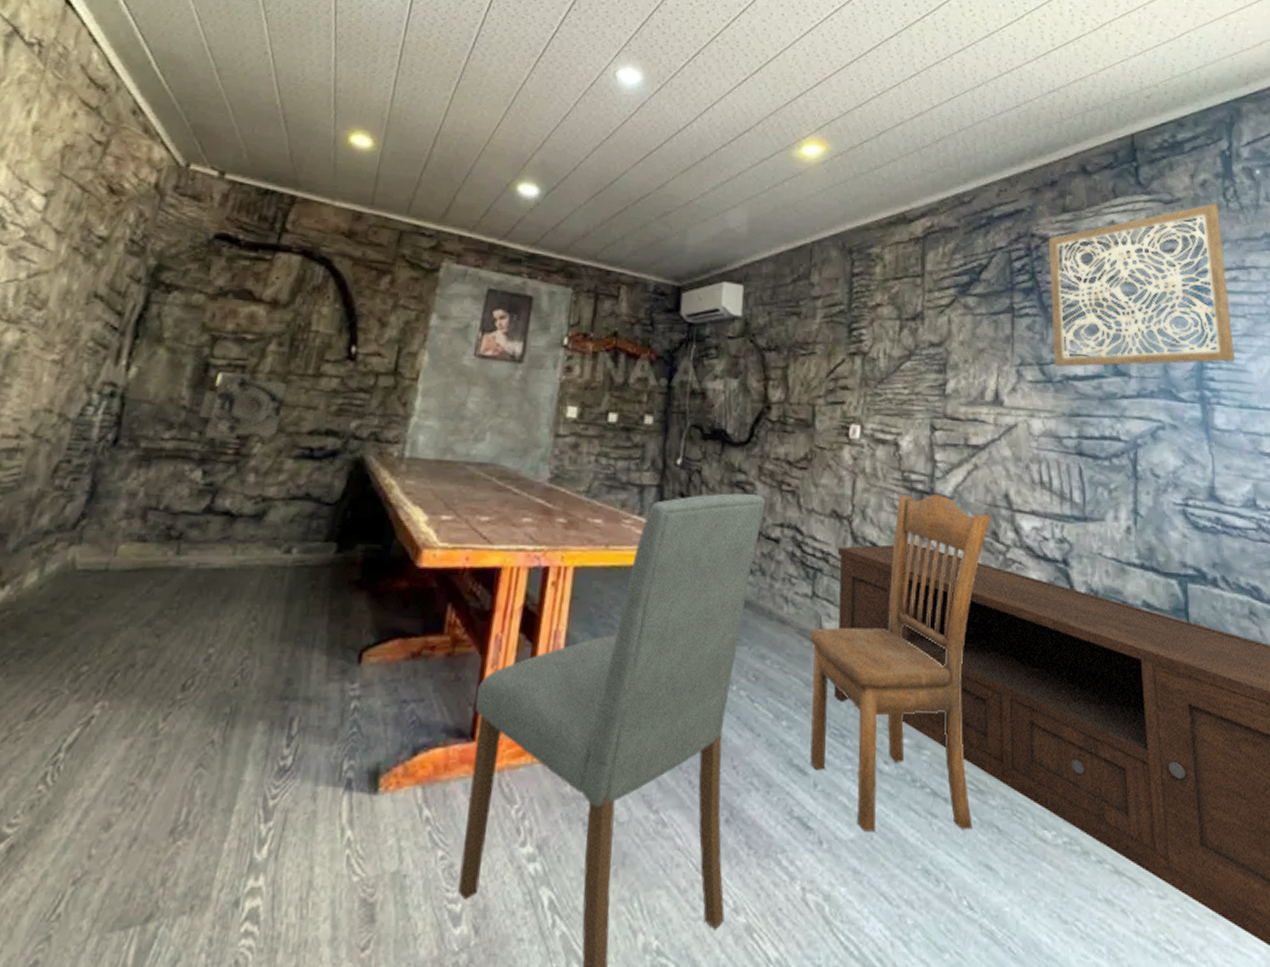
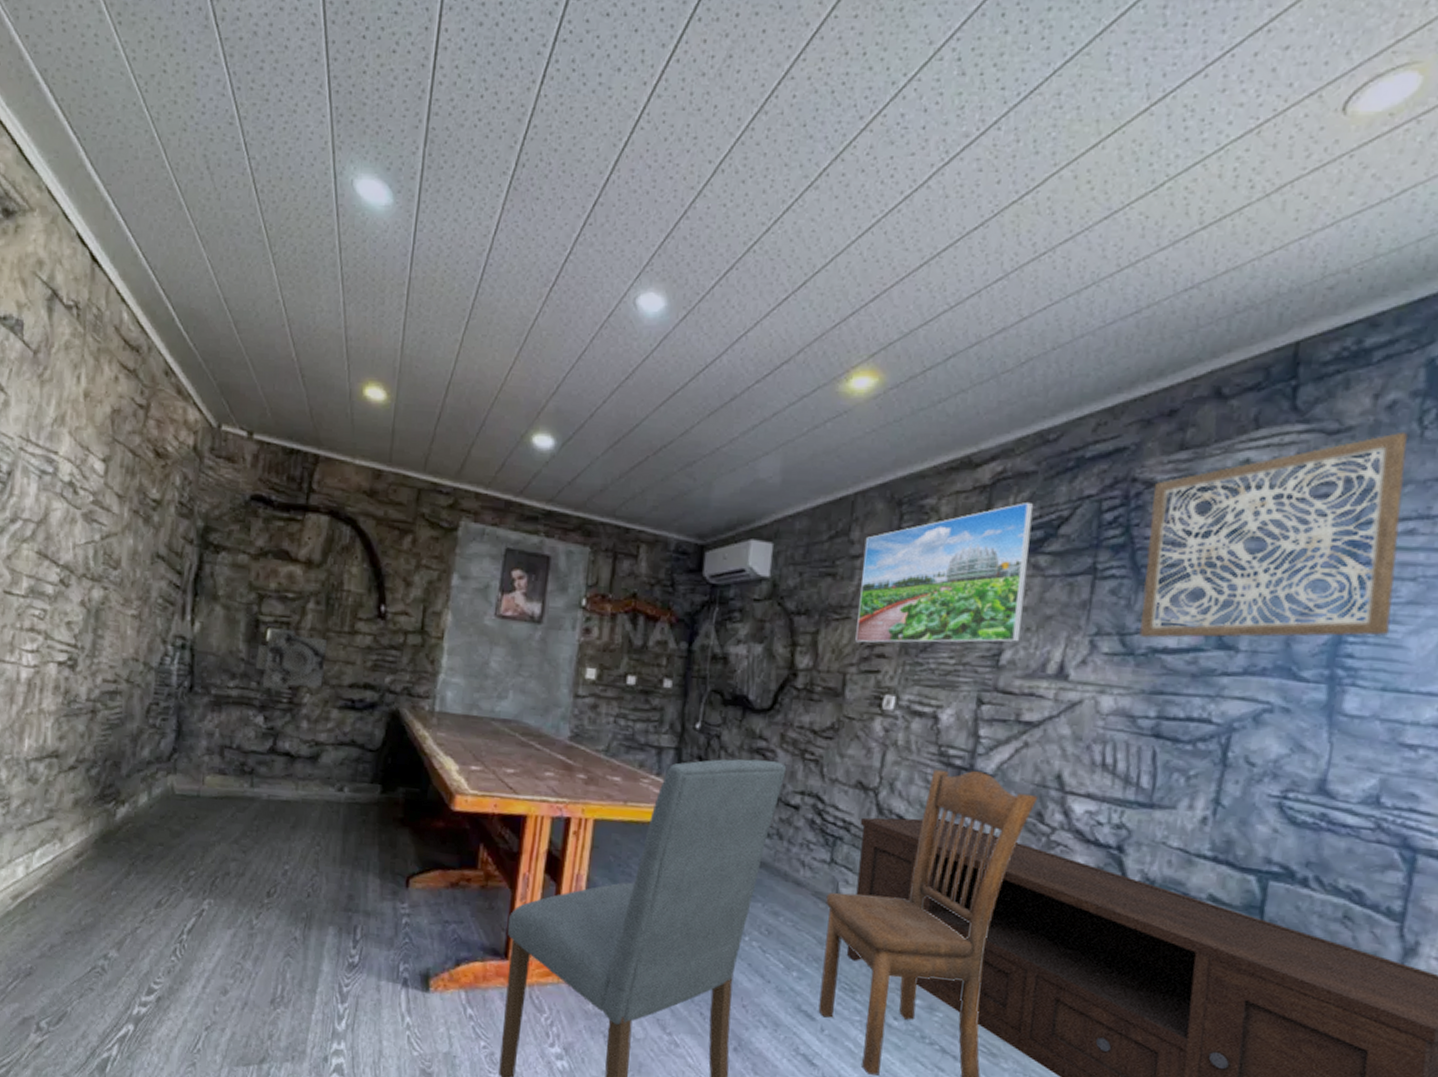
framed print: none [821,251,960,376] -> present [855,501,1034,643]

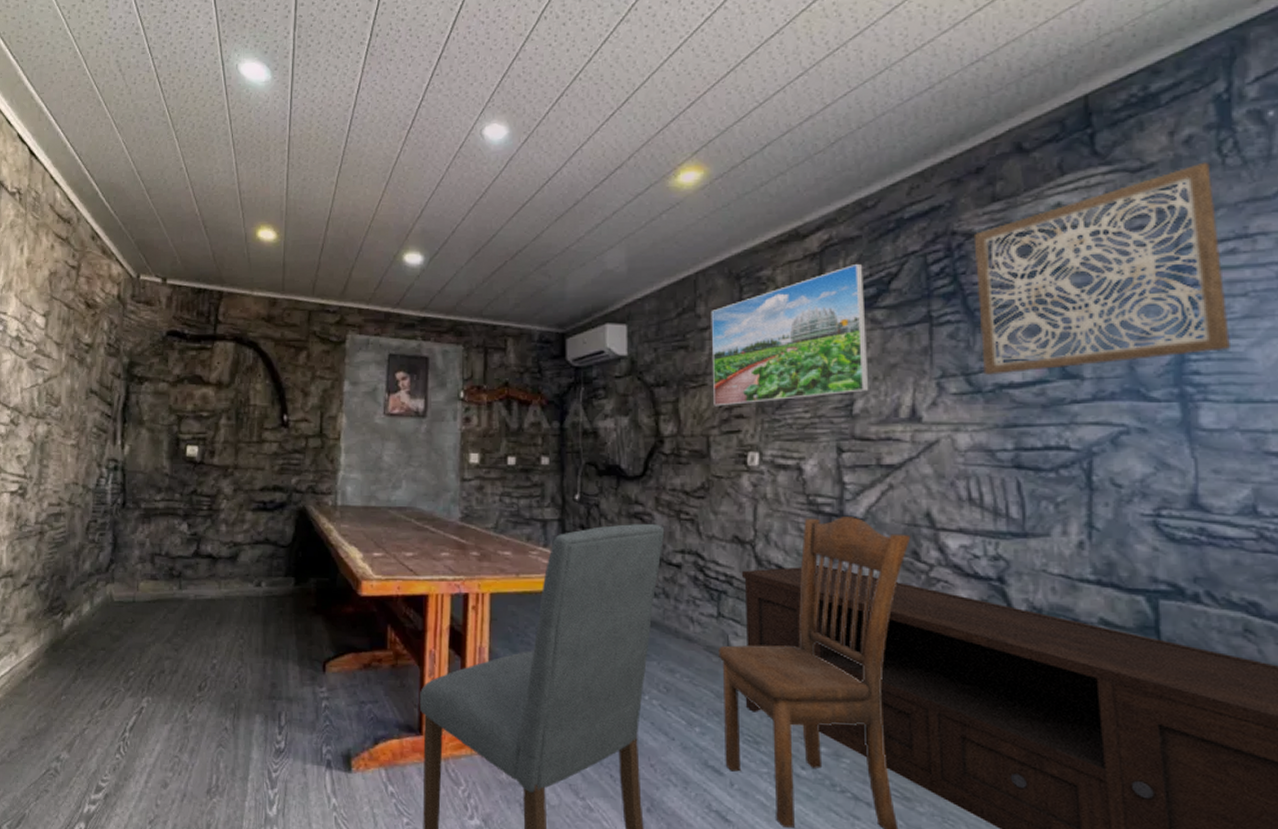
decorative relief: present [256,626,328,690] -> none [179,443,239,498]

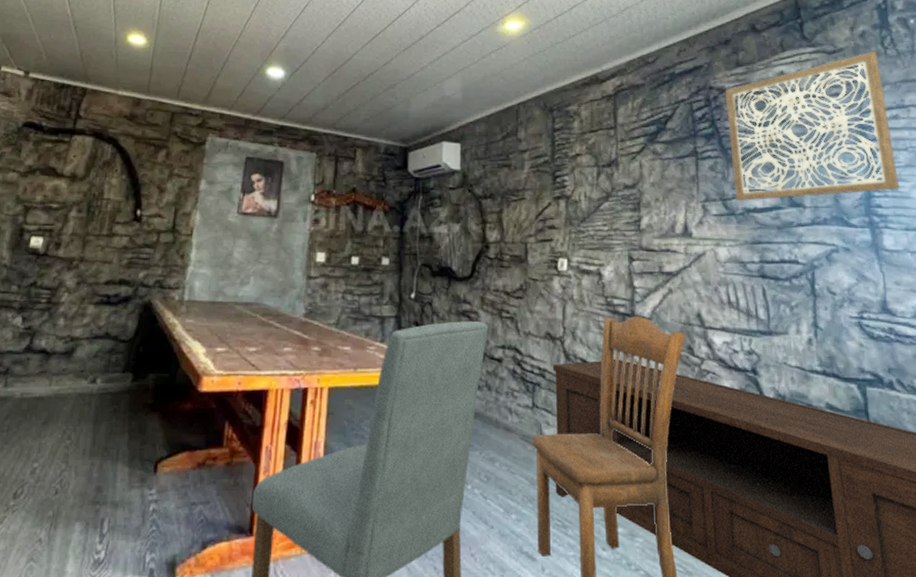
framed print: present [710,263,869,407] -> none [529,105,652,218]

